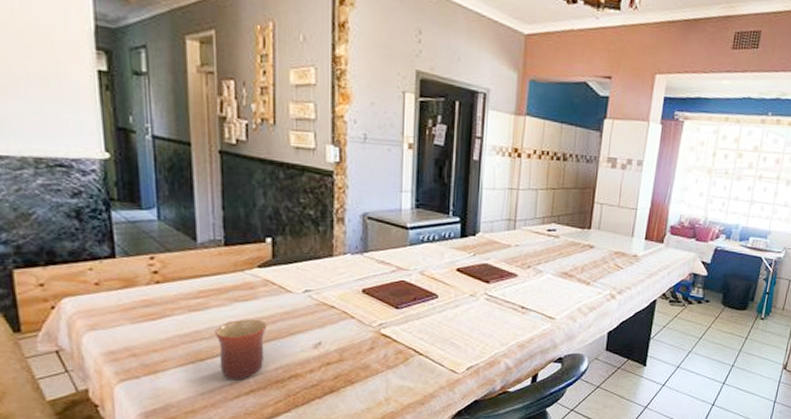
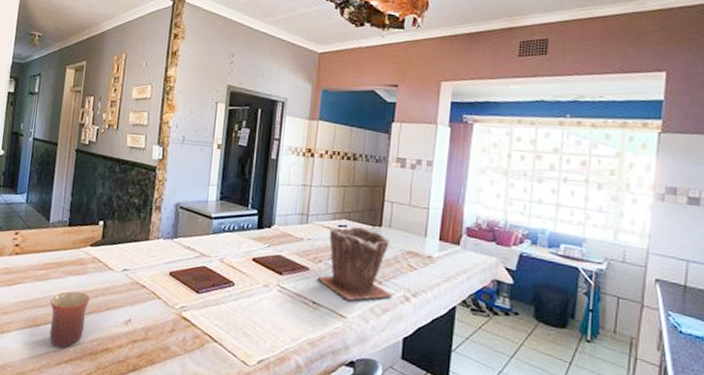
plant pot: none [526,229,600,303] -> present [317,226,393,301]

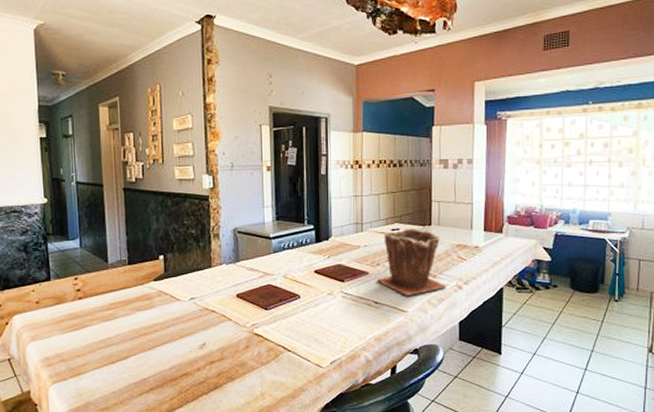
mug: present [49,291,90,348] -> none [123,325,162,379]

